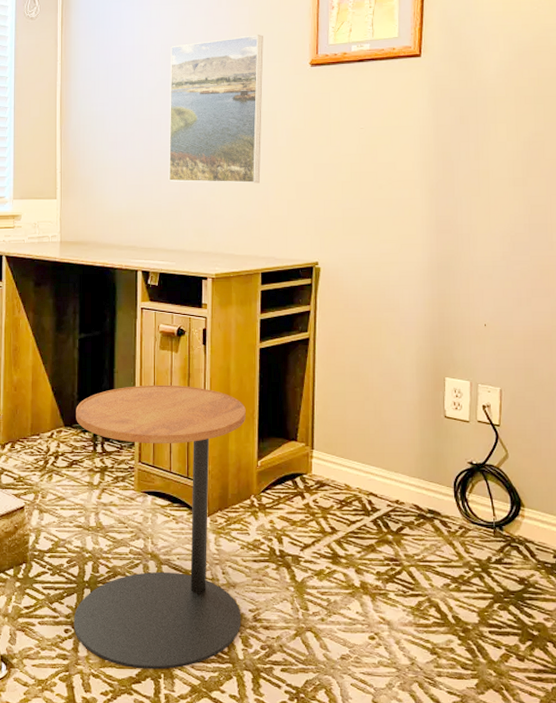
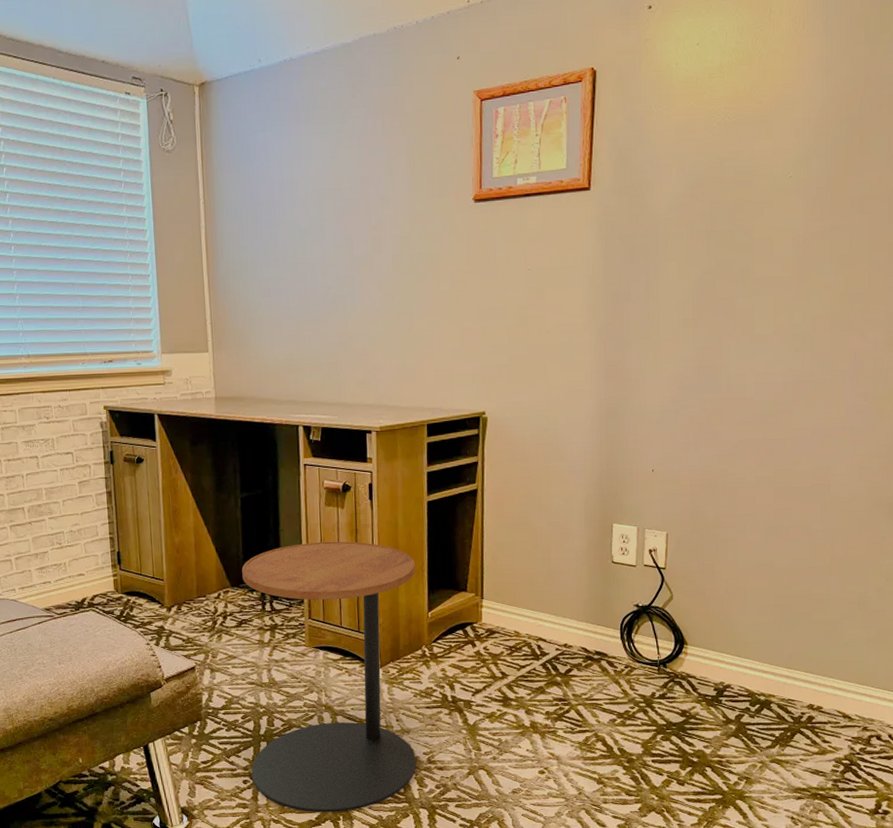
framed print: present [168,35,264,184] -> none [323,167,424,331]

